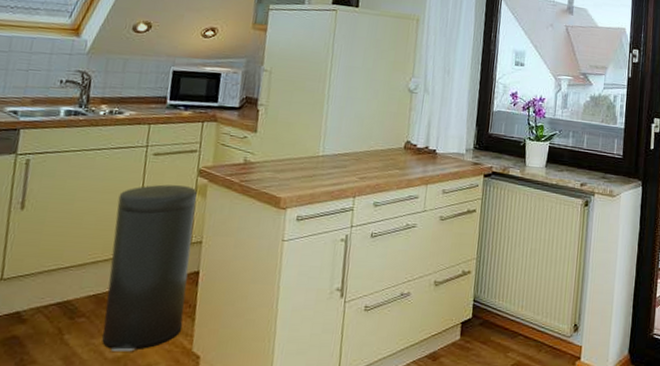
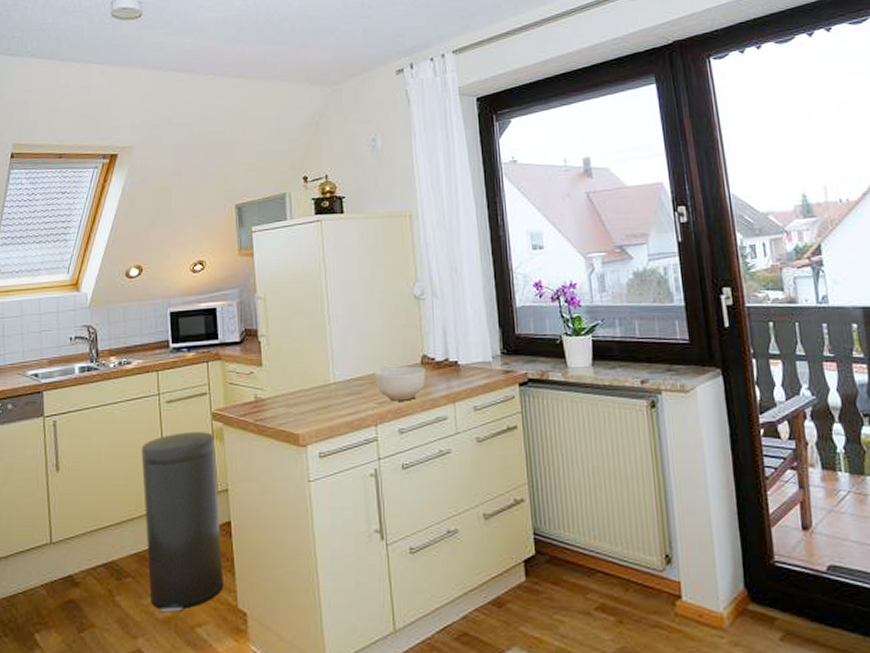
bowl: none [360,147,408,179] -> present [374,365,426,401]

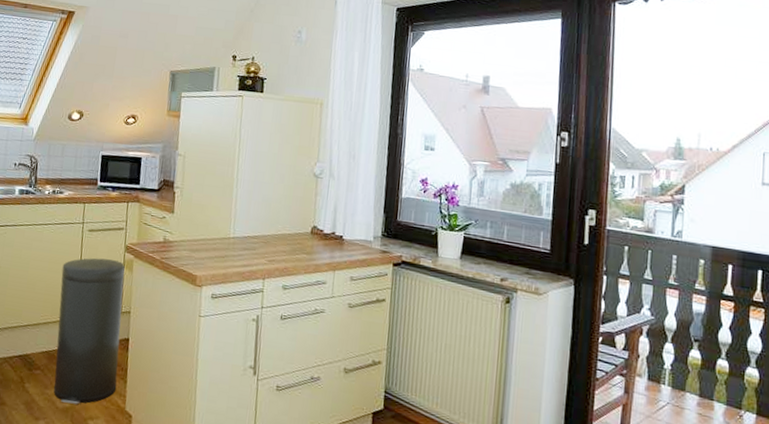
bowl: present [374,365,426,401] -> none [268,231,314,263]

